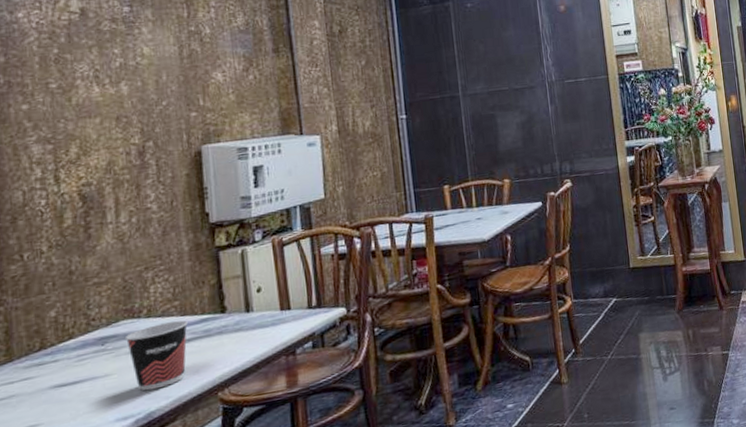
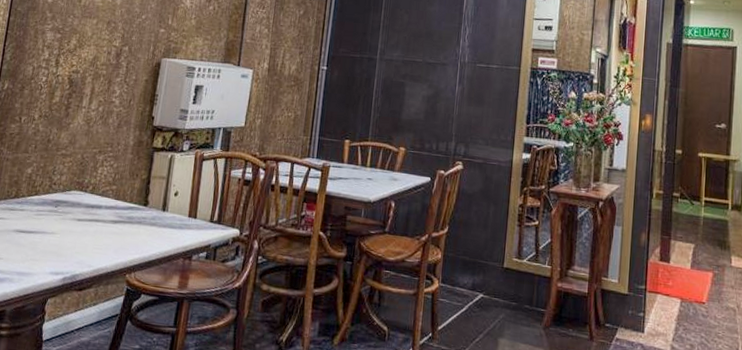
cup: present [124,320,188,391] -> none [71,201,118,257]

